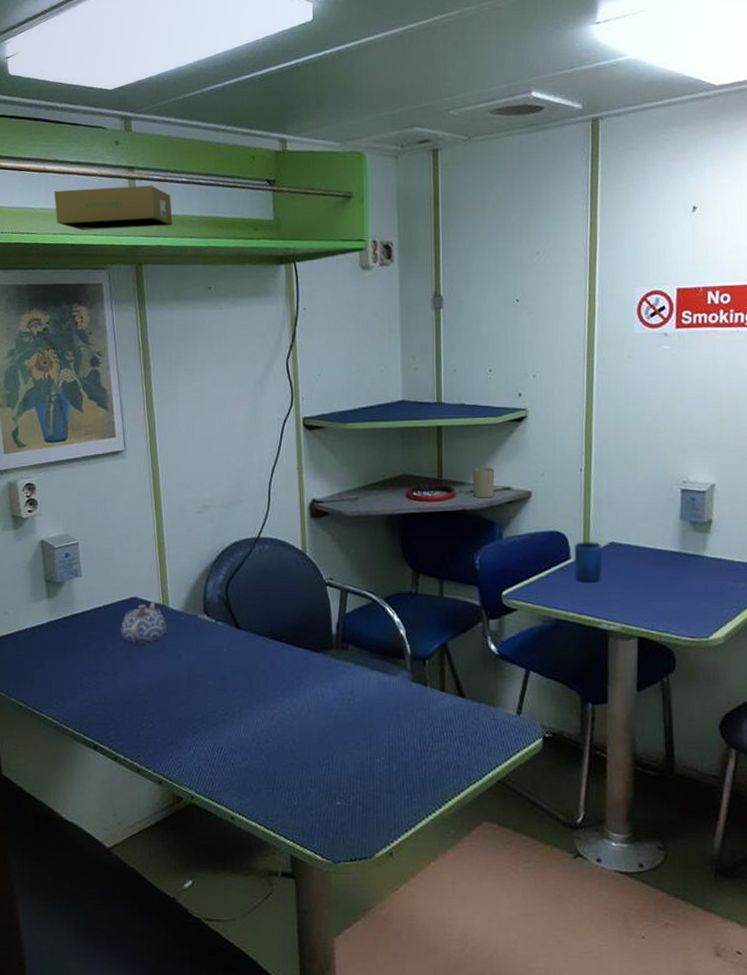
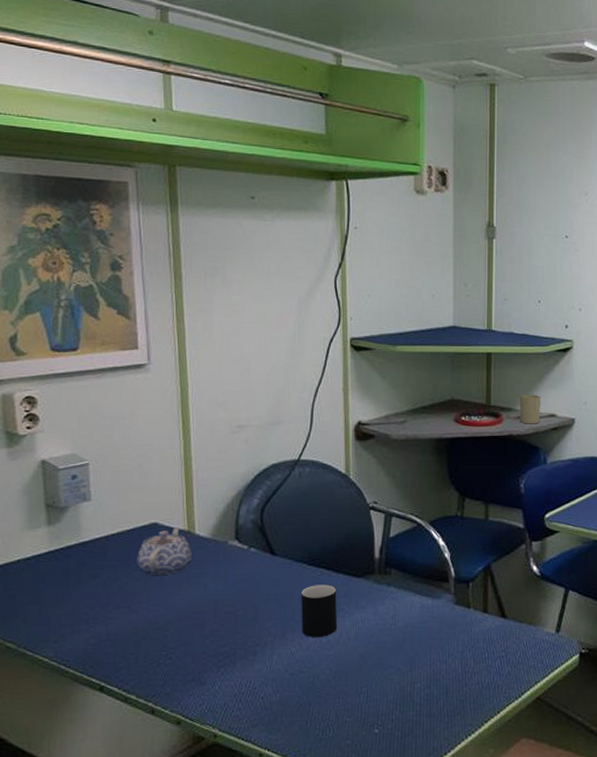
box: present [54,185,172,231] -> none [72,75,213,129]
cup: none [265,658,299,708] -> present [301,584,338,637]

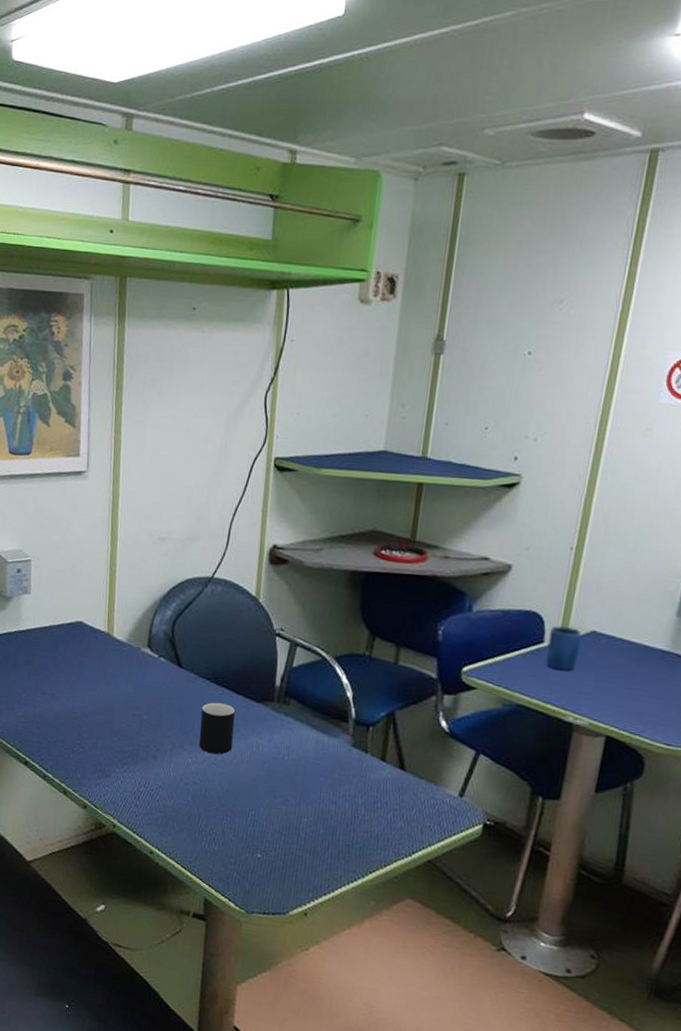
teapot: present [136,526,193,575] -> none [62,627,110,671]
candle: present [519,394,541,424] -> none [447,532,475,567]

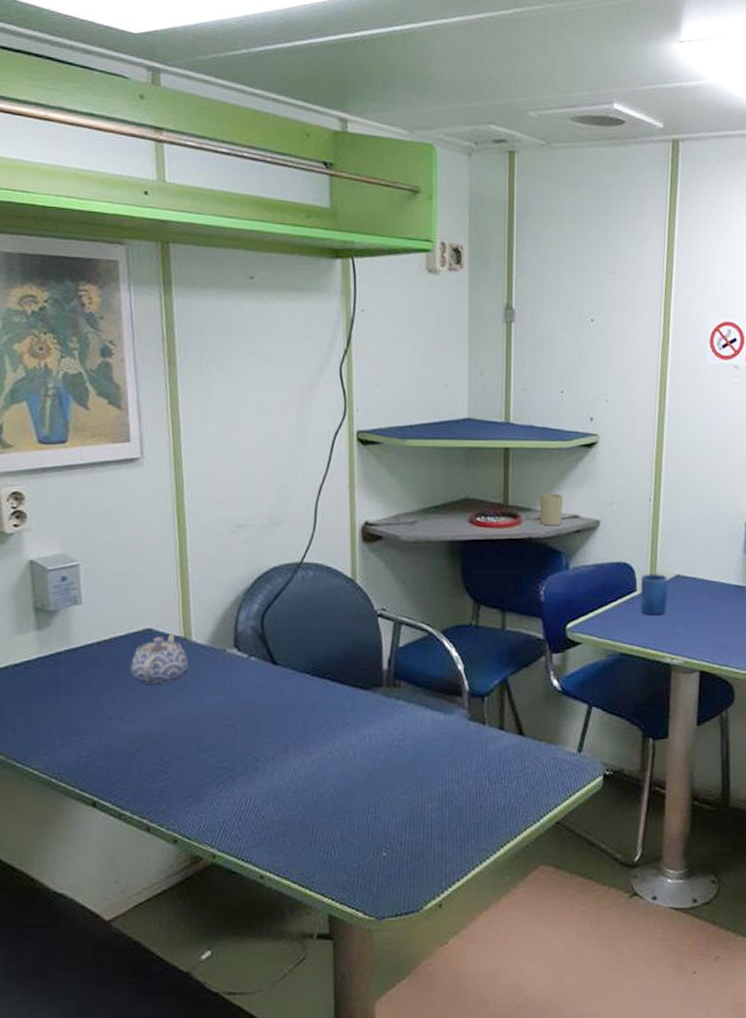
teapot: none [62,627,110,671] -> present [129,633,189,684]
cup: present [199,702,236,754] -> none [304,697,343,753]
candle: none [447,532,475,567] -> present [539,493,563,526]

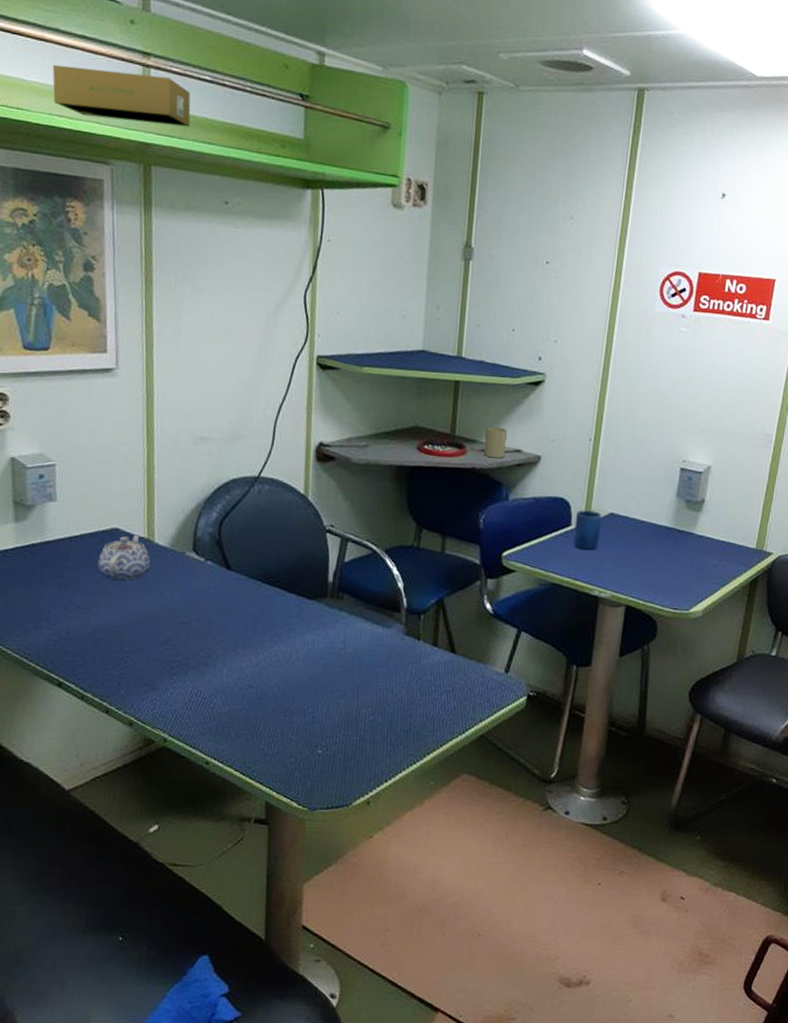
box: none [58,144,209,202] -> present [52,64,191,127]

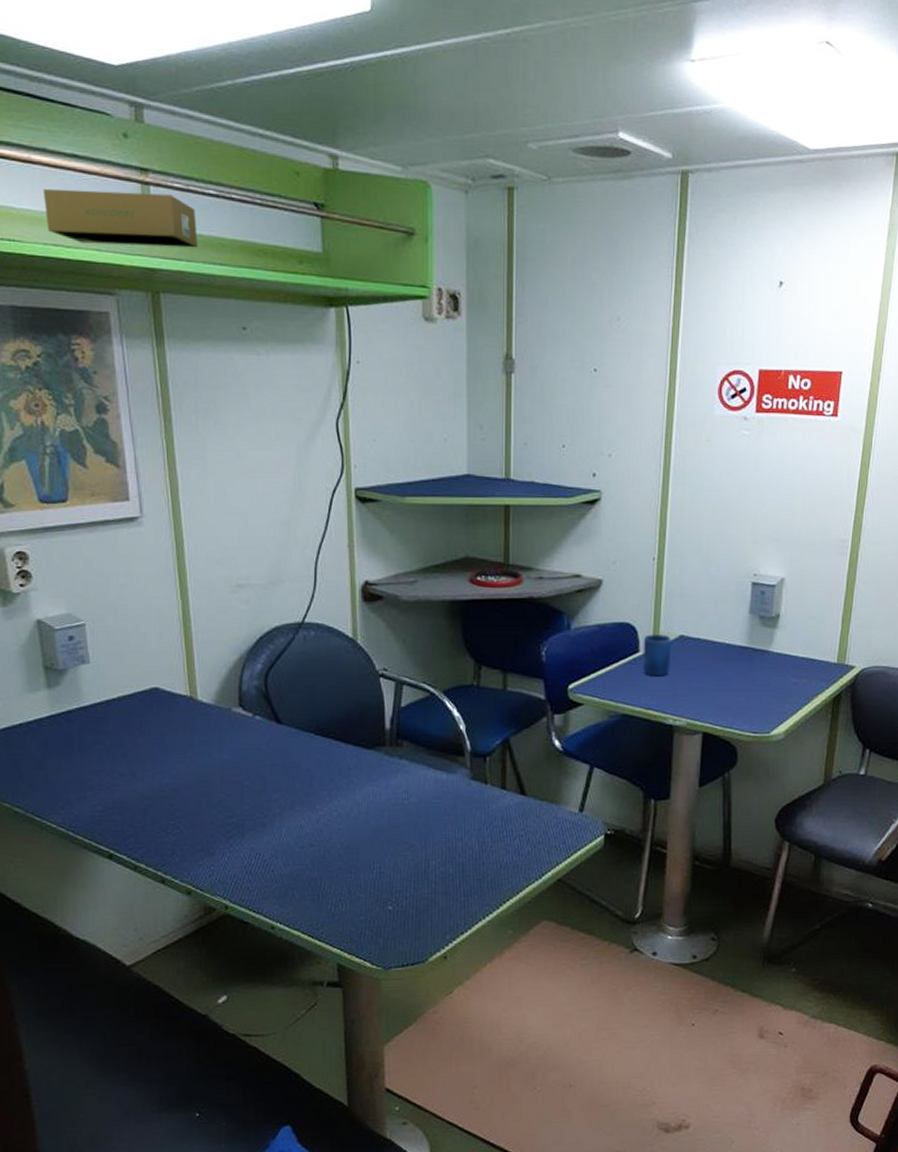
teapot: present [96,533,151,580] -> none [138,692,196,742]
candle: present [484,426,508,459] -> none [540,552,565,586]

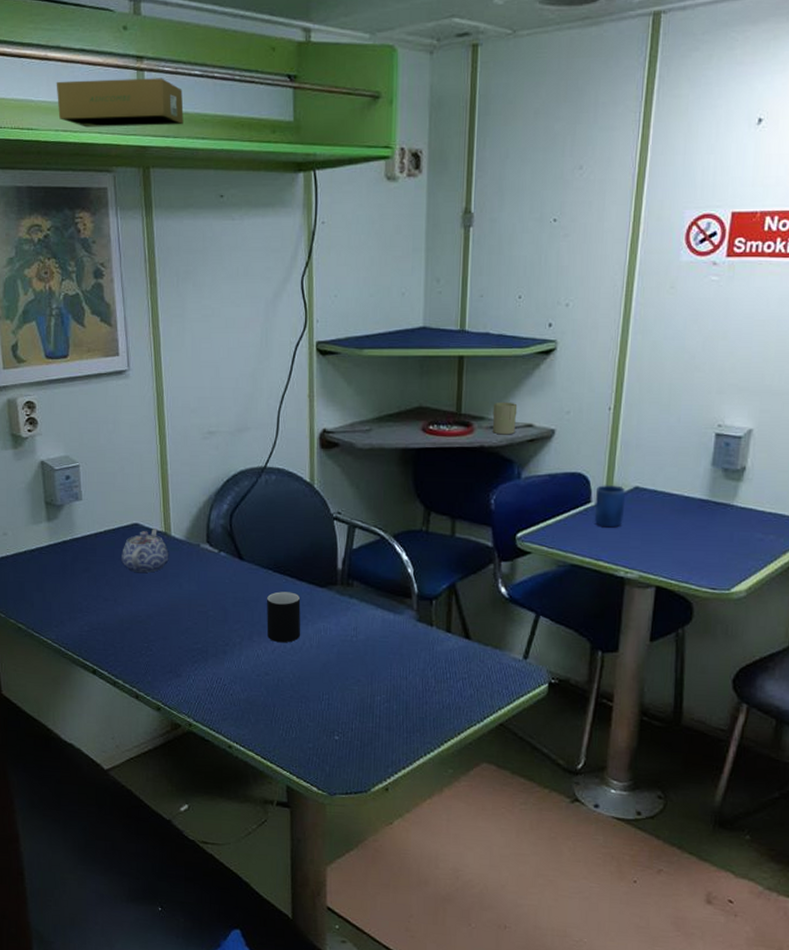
teapot: none [138,692,196,742] -> present [120,528,169,573]
cup: none [309,756,348,810] -> present [267,591,301,642]
candle: none [540,552,565,586] -> present [492,401,518,435]

